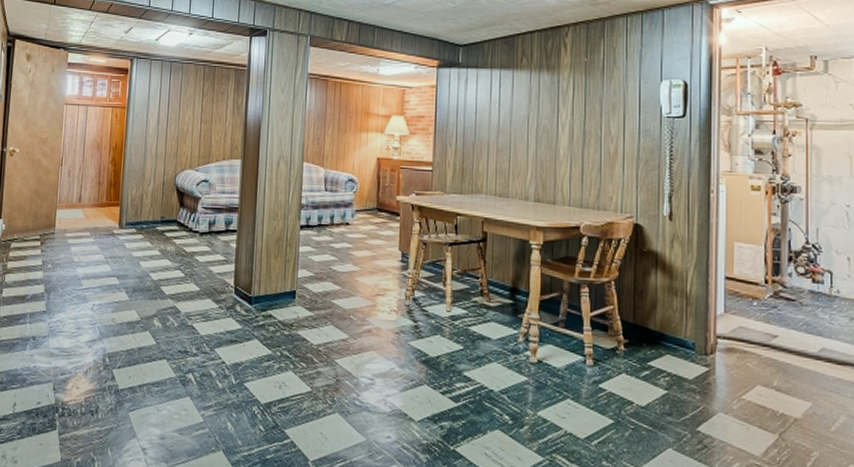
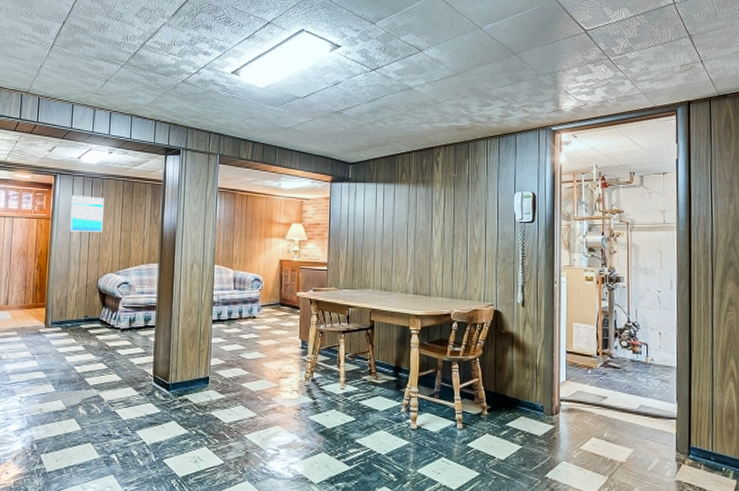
wall art: none [145,82,183,123] -> present [69,195,104,232]

